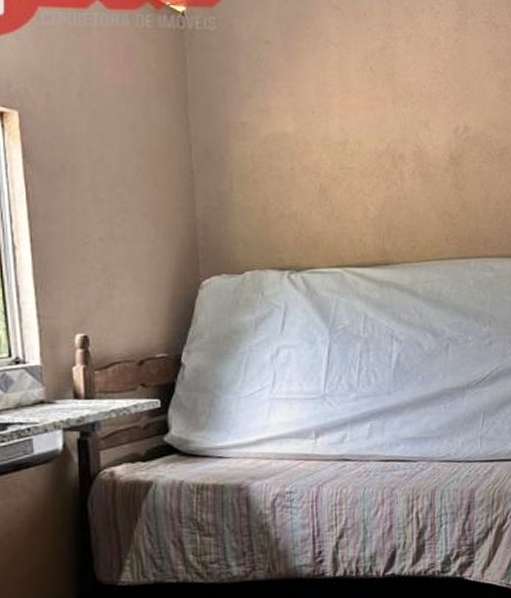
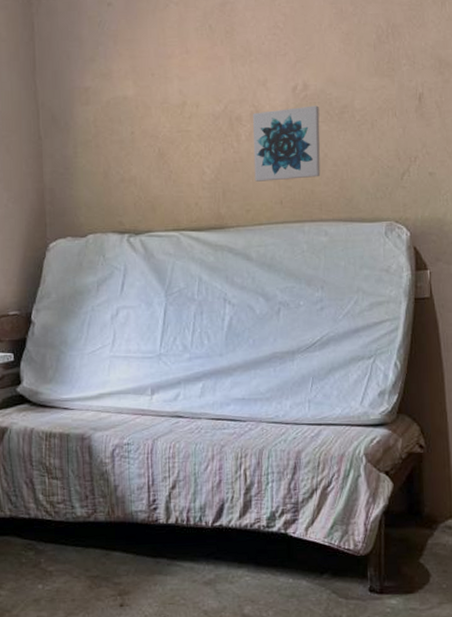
wall art: none [416,147,484,219] -> present [252,105,321,182]

